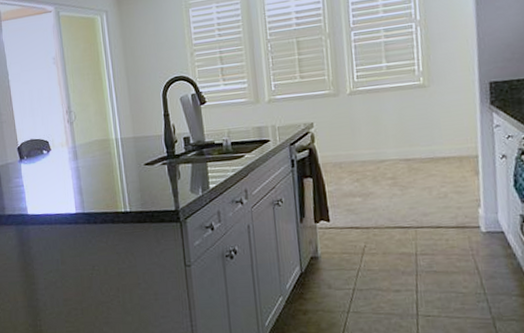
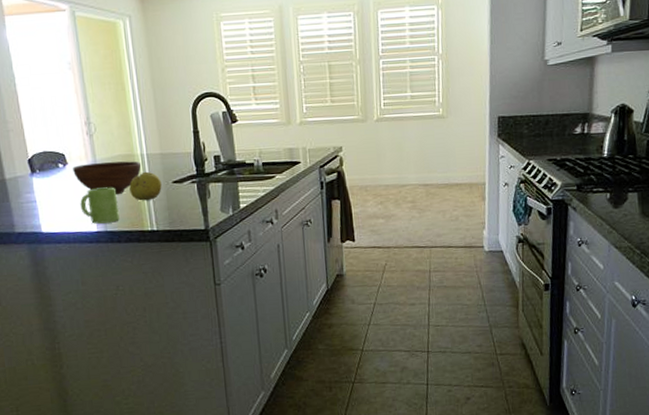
bowl: none [55,145,116,177] -> present [73,161,142,194]
mug: none [61,170,96,206] -> present [80,187,119,224]
fruit: none [105,155,135,184] -> present [129,171,162,201]

